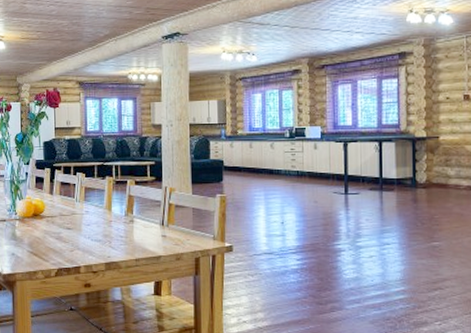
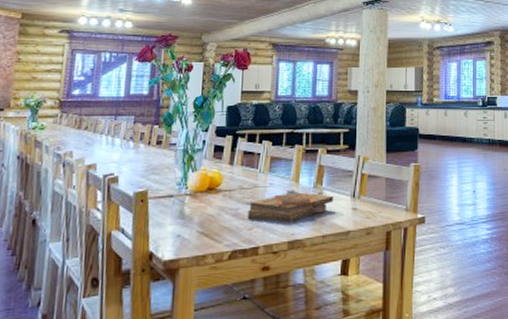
clipboard: none [68,217,144,247] -> present [247,189,333,223]

